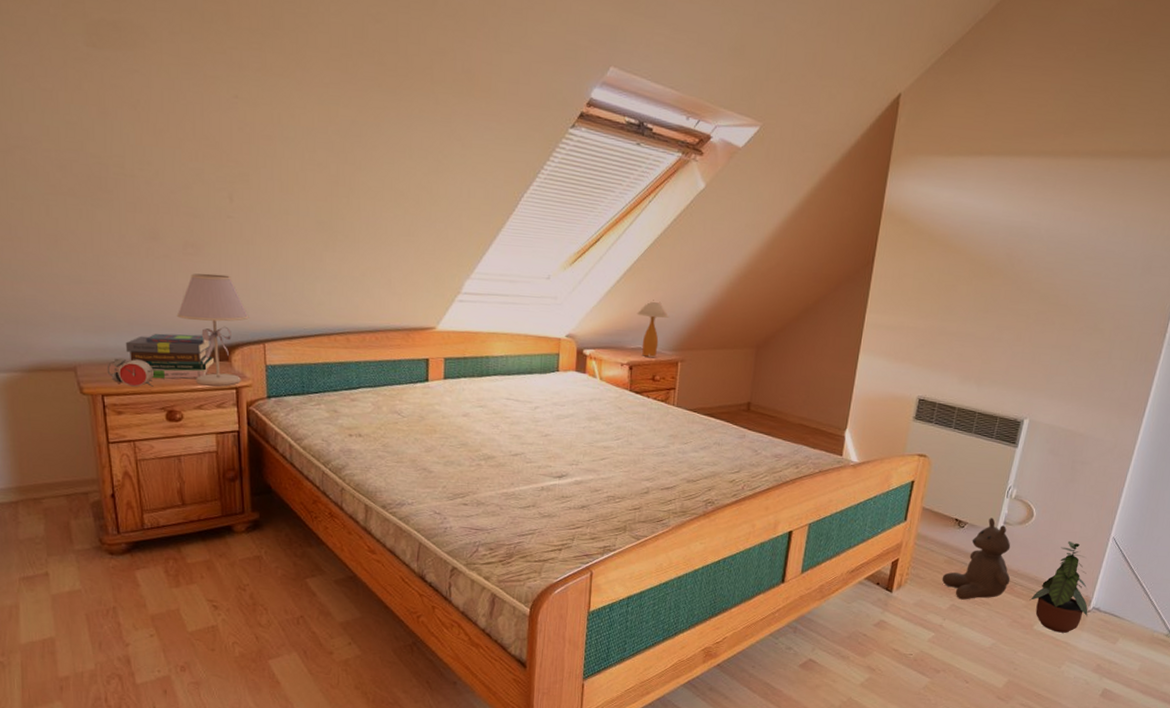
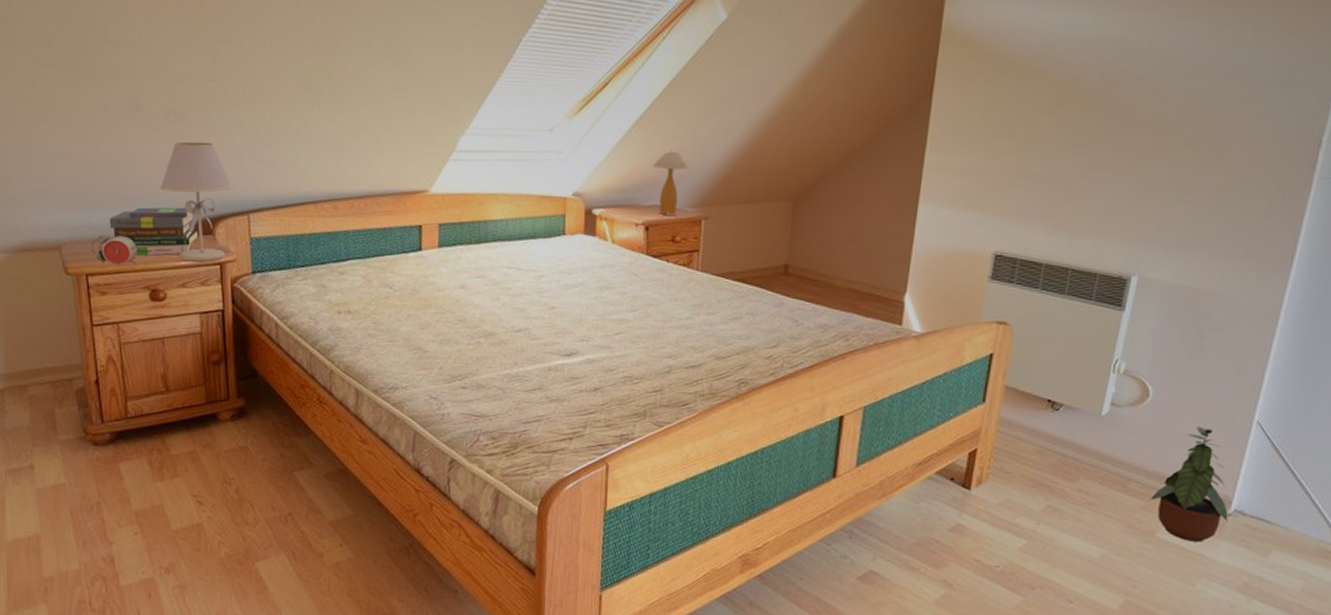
teddy bear: present [942,517,1011,600] -> none [1033,398,1123,500]

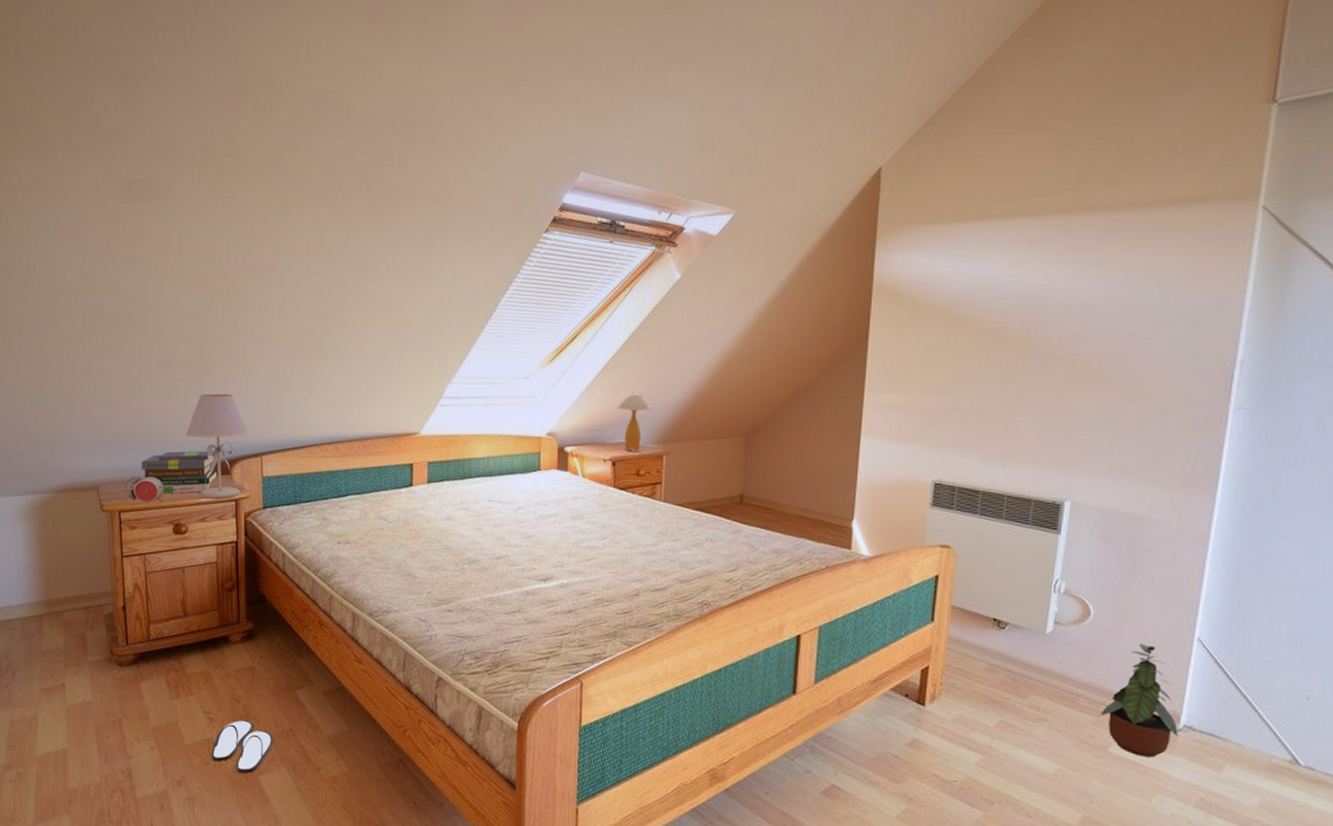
slippers: none [202,504,271,560] -> present [211,720,274,774]

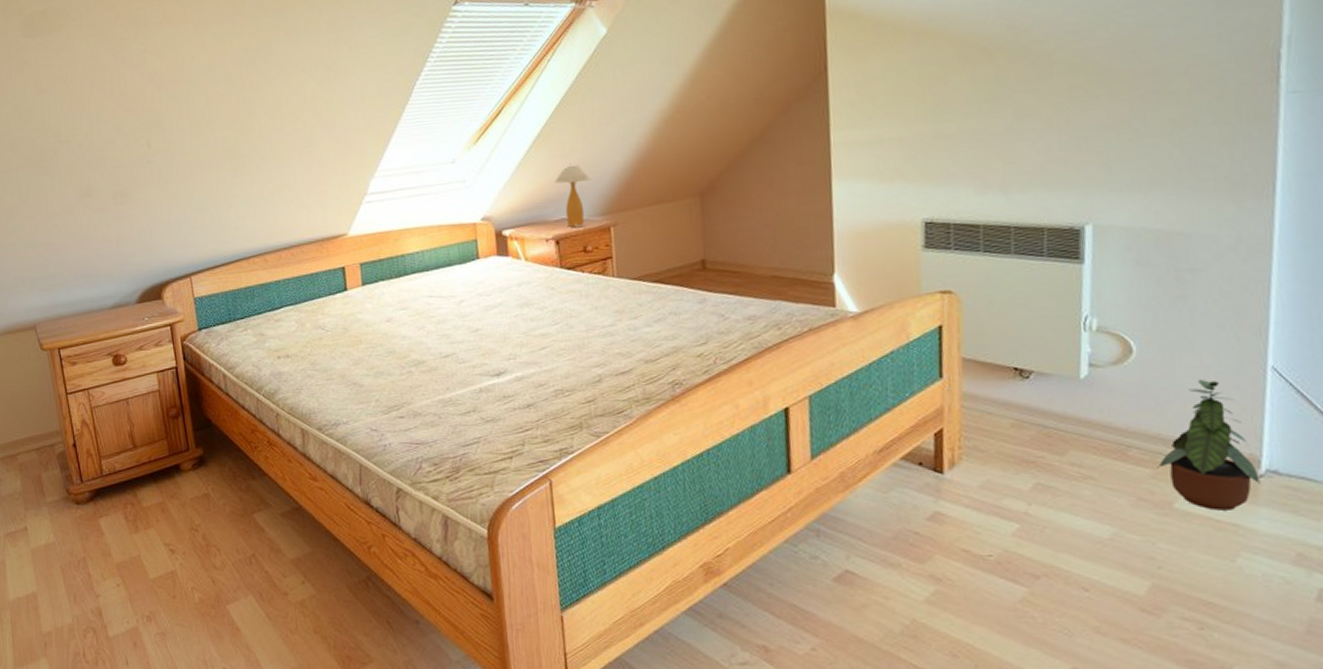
alarm clock: present [124,476,166,503] -> none [60,310,101,337]
books: present [141,451,217,495] -> none [73,277,149,327]
table lamp: present [185,393,249,500] -> none [113,216,175,328]
slippers: present [211,720,274,774] -> none [176,549,237,604]

